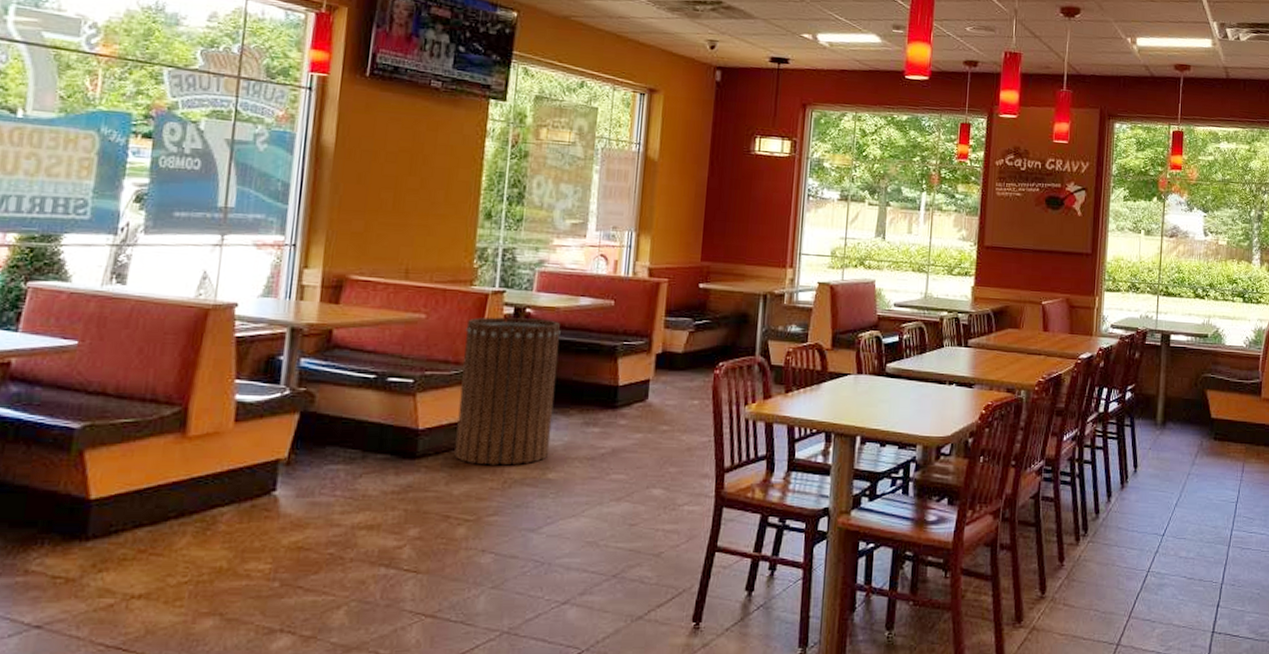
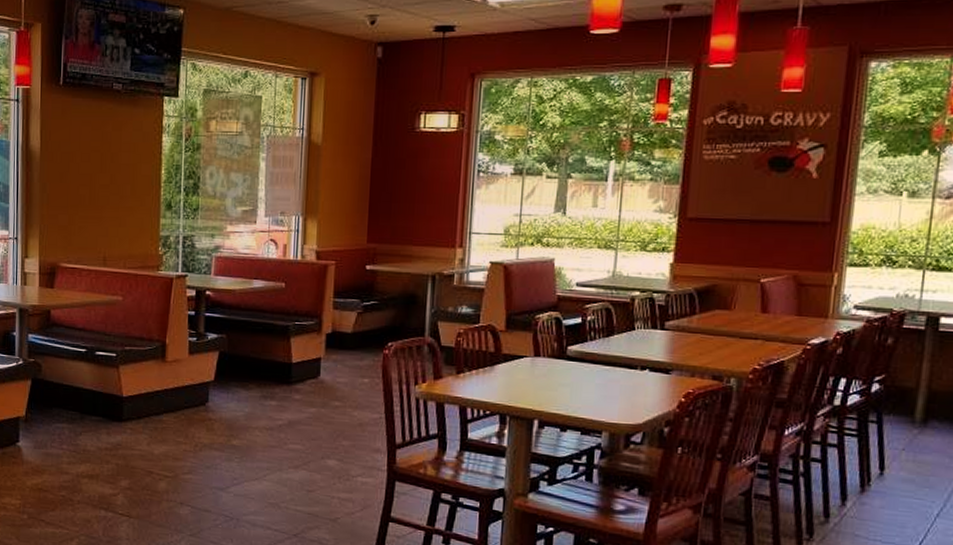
trash can: present [454,317,561,466] -> none [153,298,237,432]

